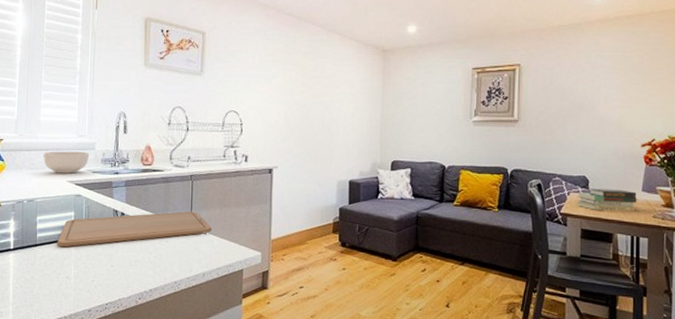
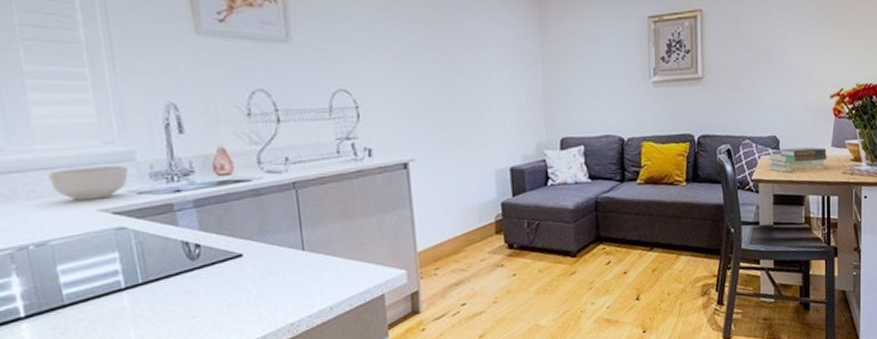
chopping board: present [57,211,212,247] -> none [98,229,334,303]

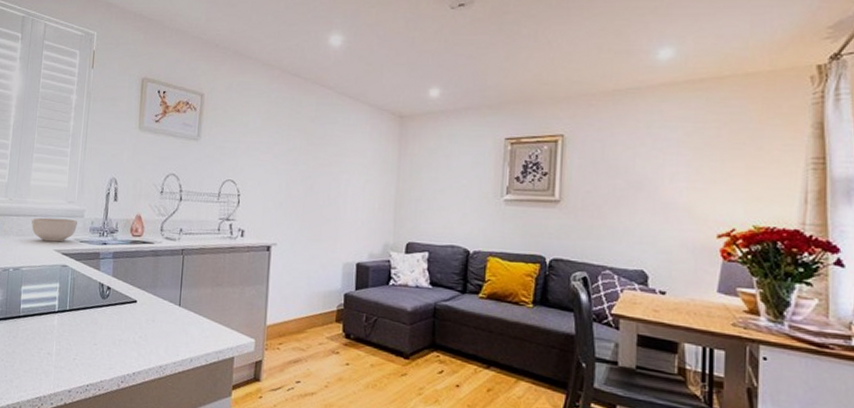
books: present [768,147,827,173] -> none [632,286,711,317]

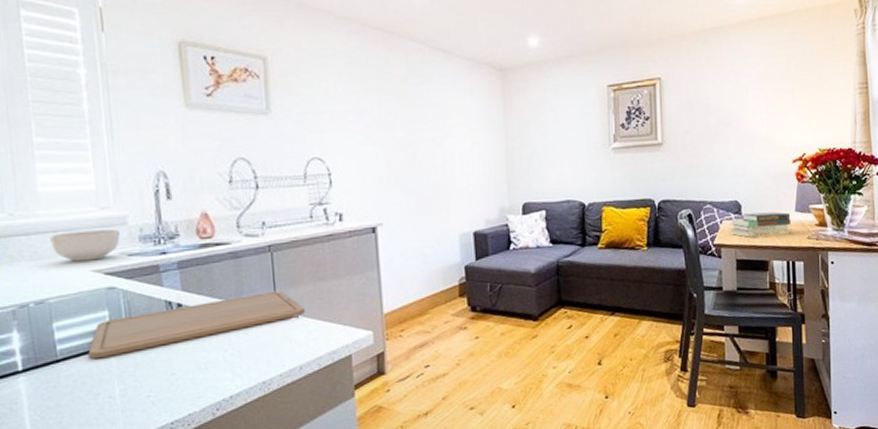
chopping board: none [40,288,202,321] -> present [88,290,305,359]
books: none [632,286,711,317] -> present [730,212,791,238]

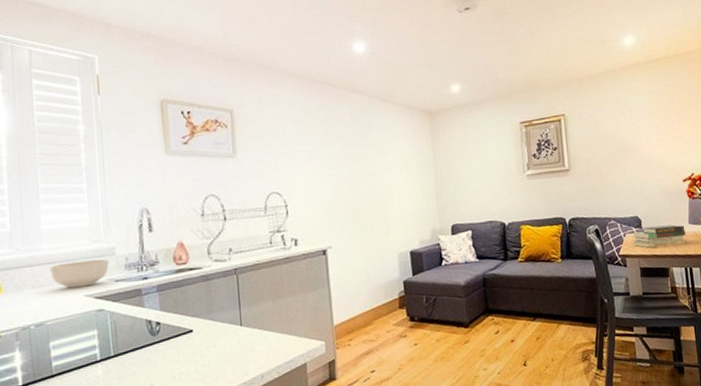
chopping board: present [88,290,305,359] -> none [79,307,266,373]

